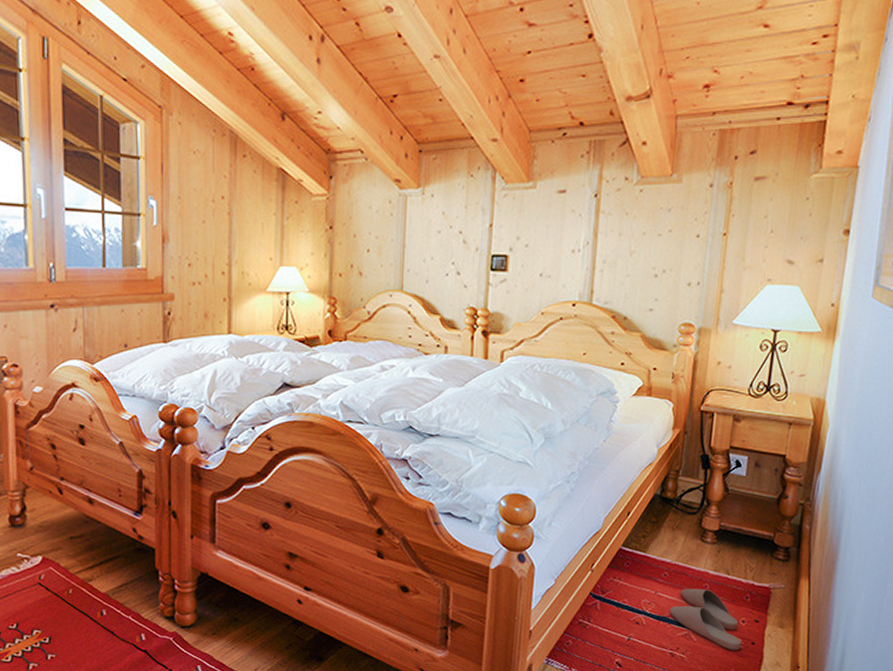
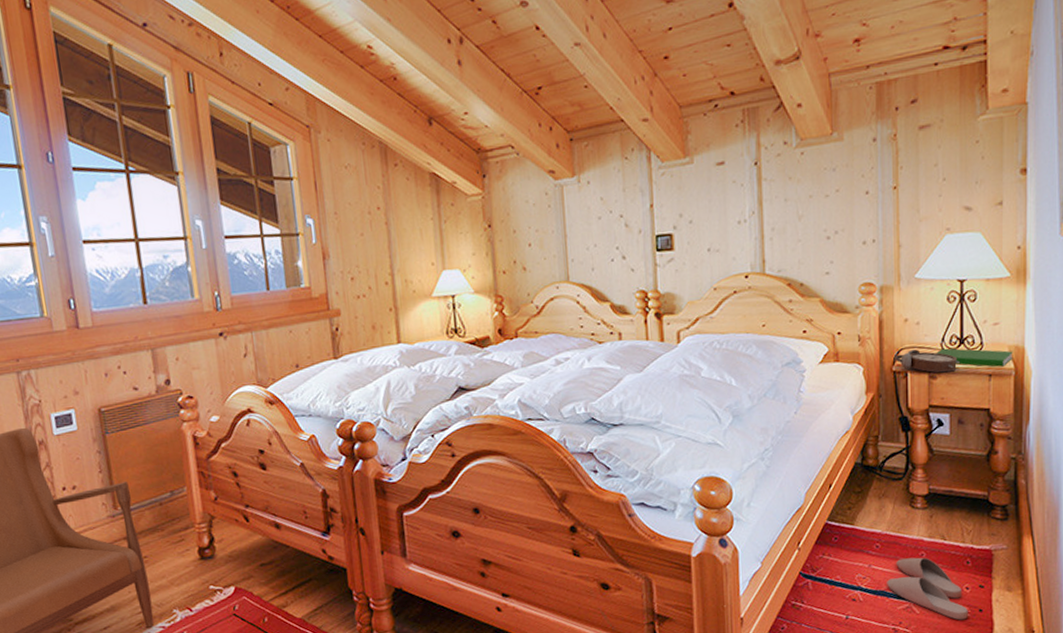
alarm clock: none [704,392,764,417] -> present [895,349,960,373]
hardcover book: none [743,393,815,417] -> present [936,348,1013,368]

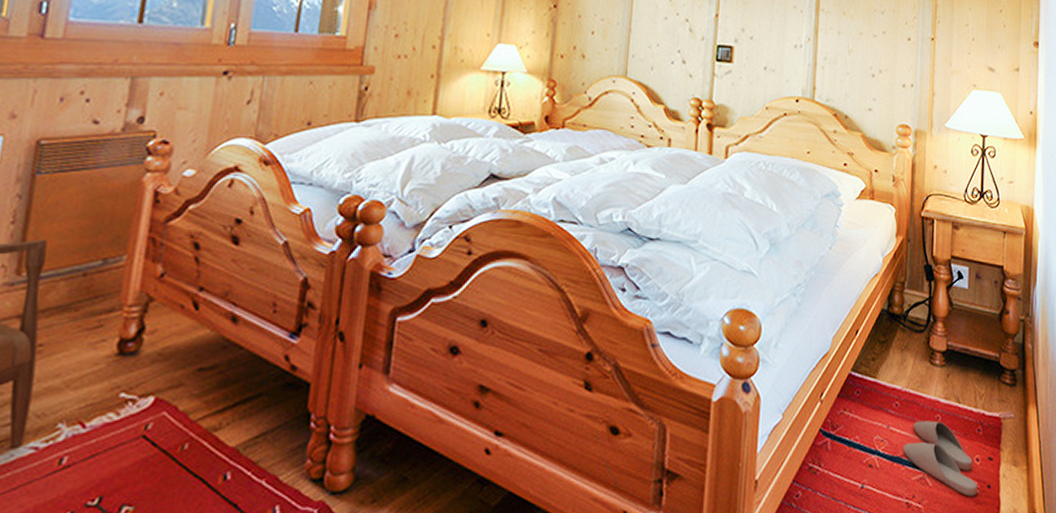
alarm clock: present [895,349,960,373] -> none [924,197,979,224]
hardcover book: present [936,348,1013,368] -> none [960,199,1025,225]

